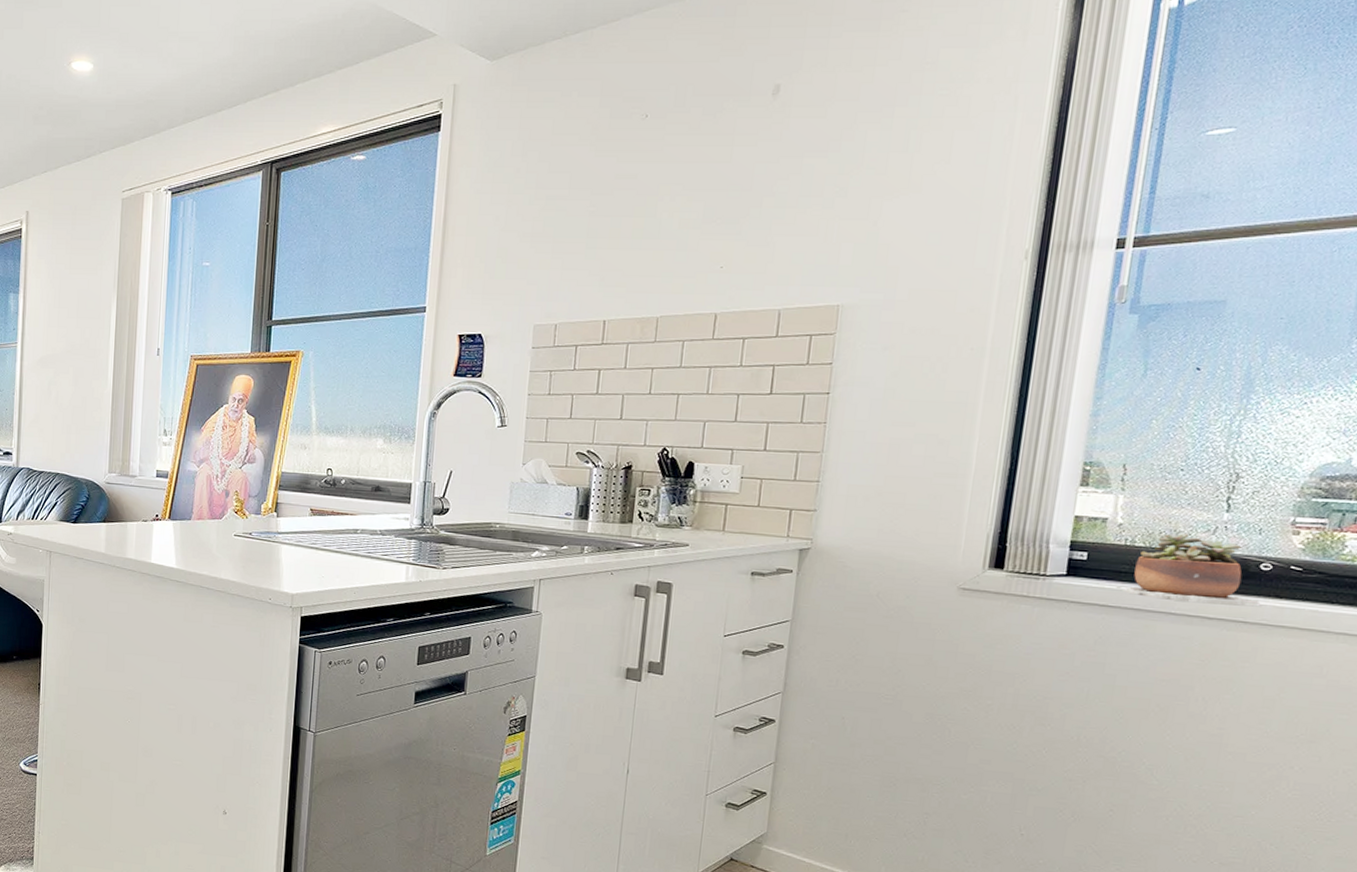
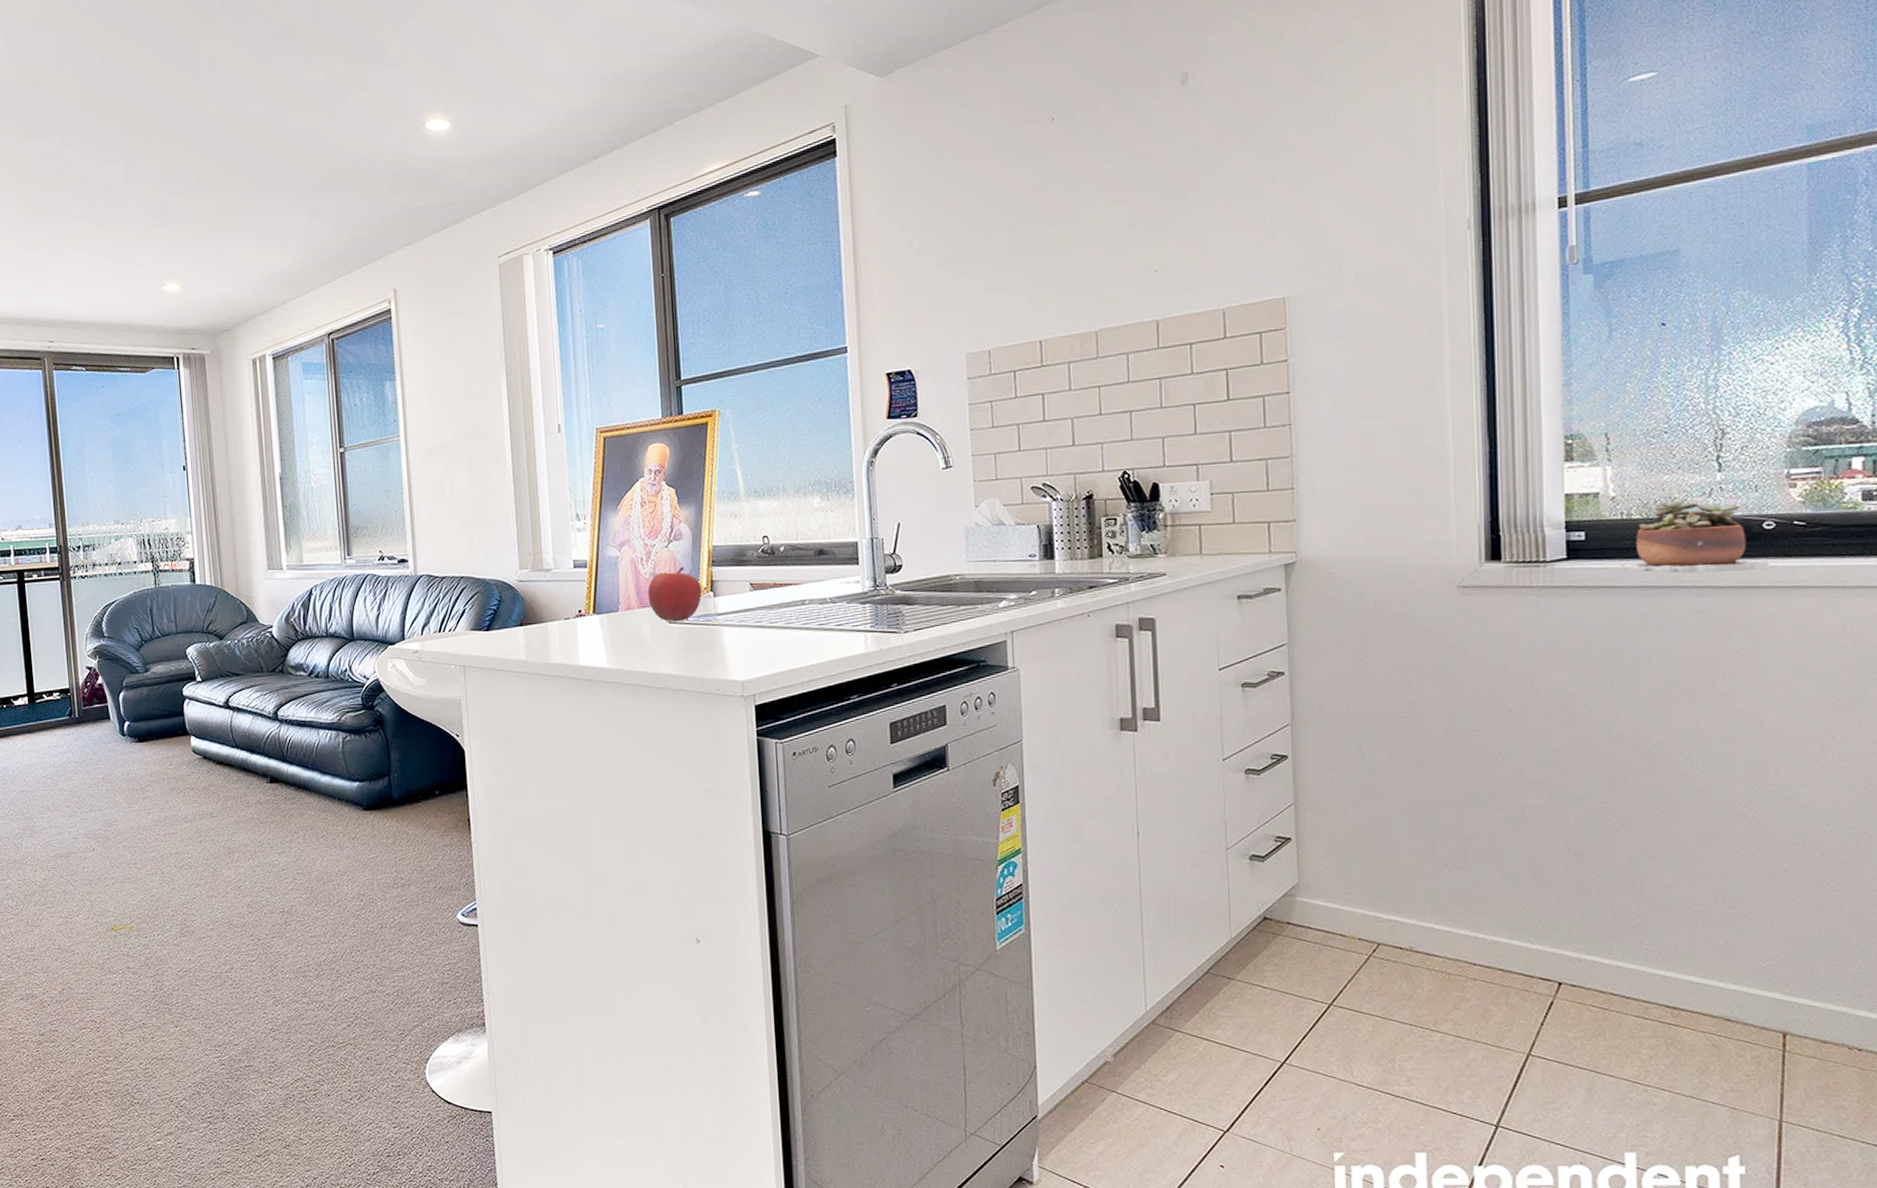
fruit: none [218,487,268,536] -> present [647,567,703,622]

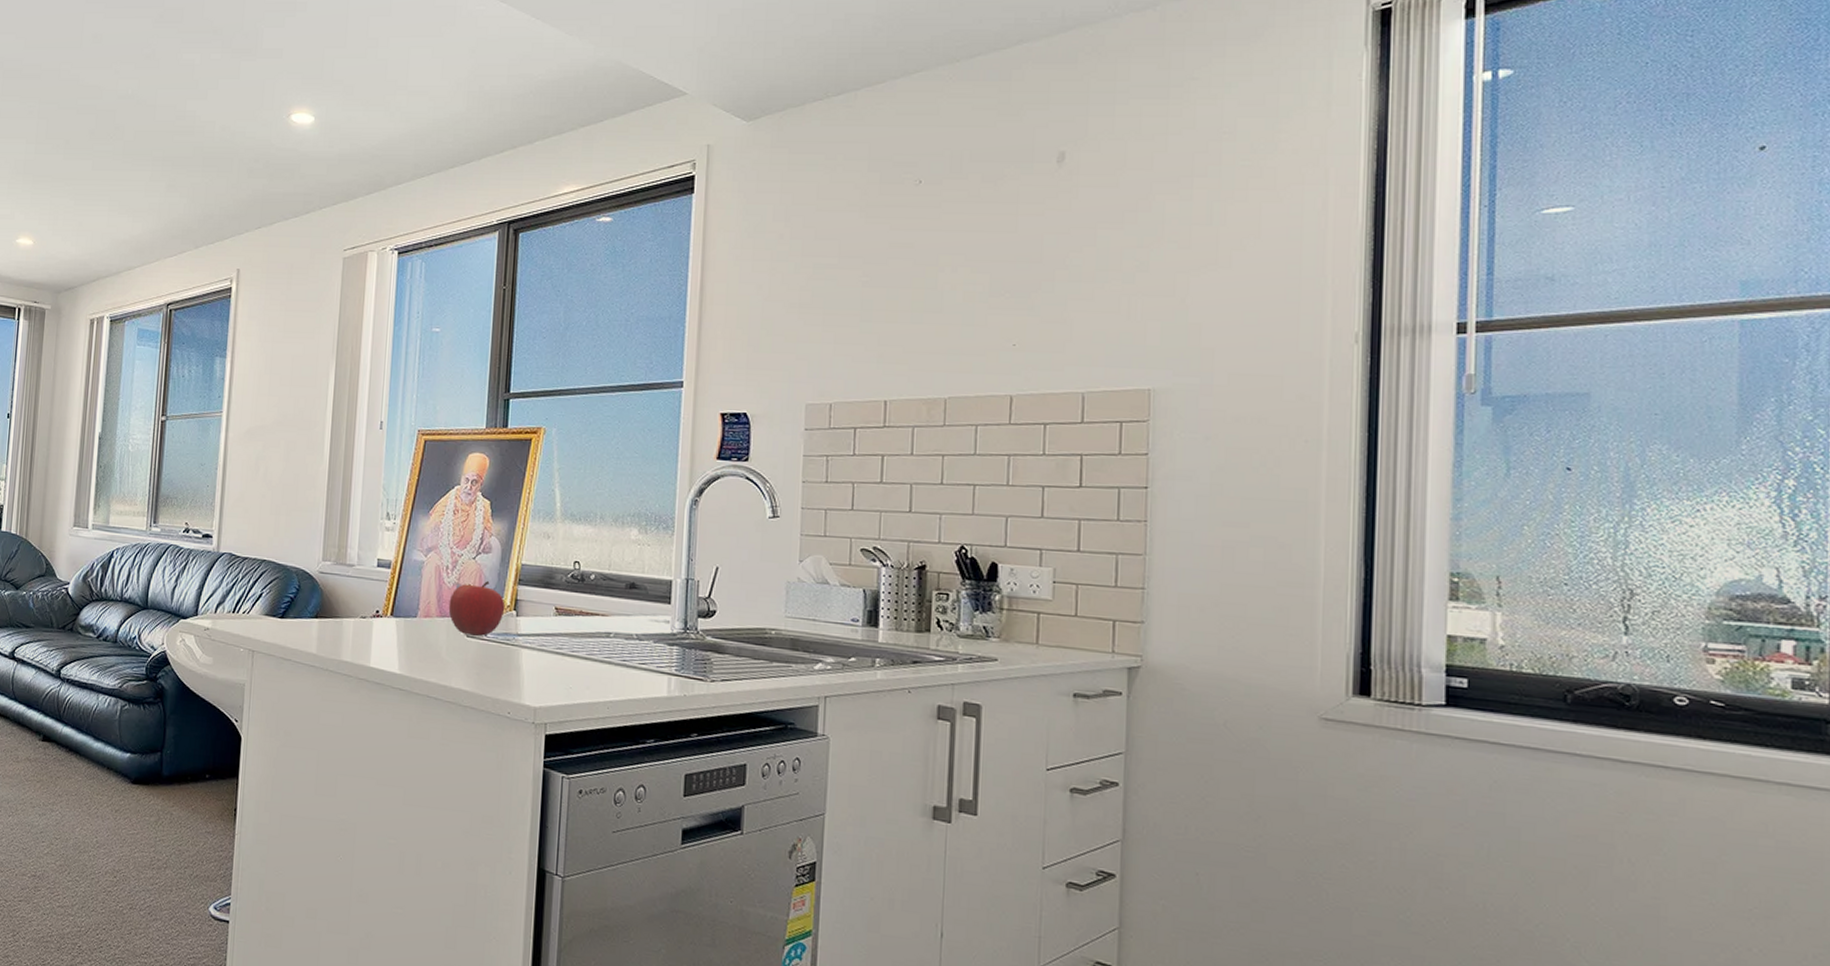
succulent plant: present [1620,500,1772,574] -> none [1506,659,1683,749]

